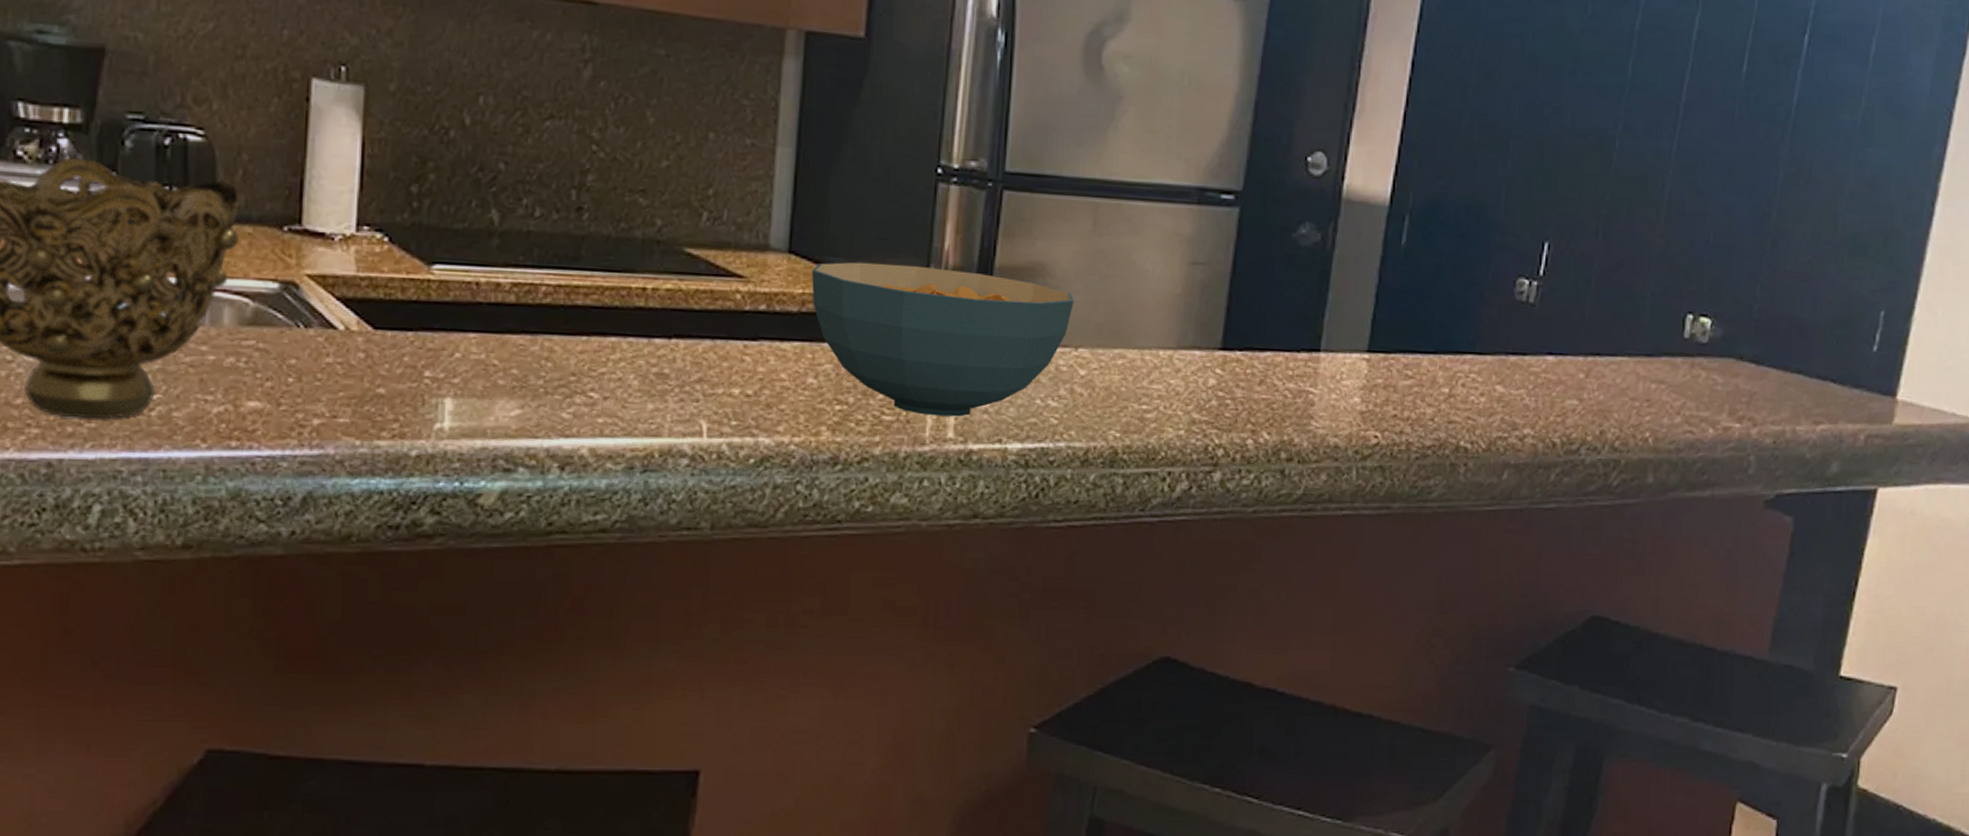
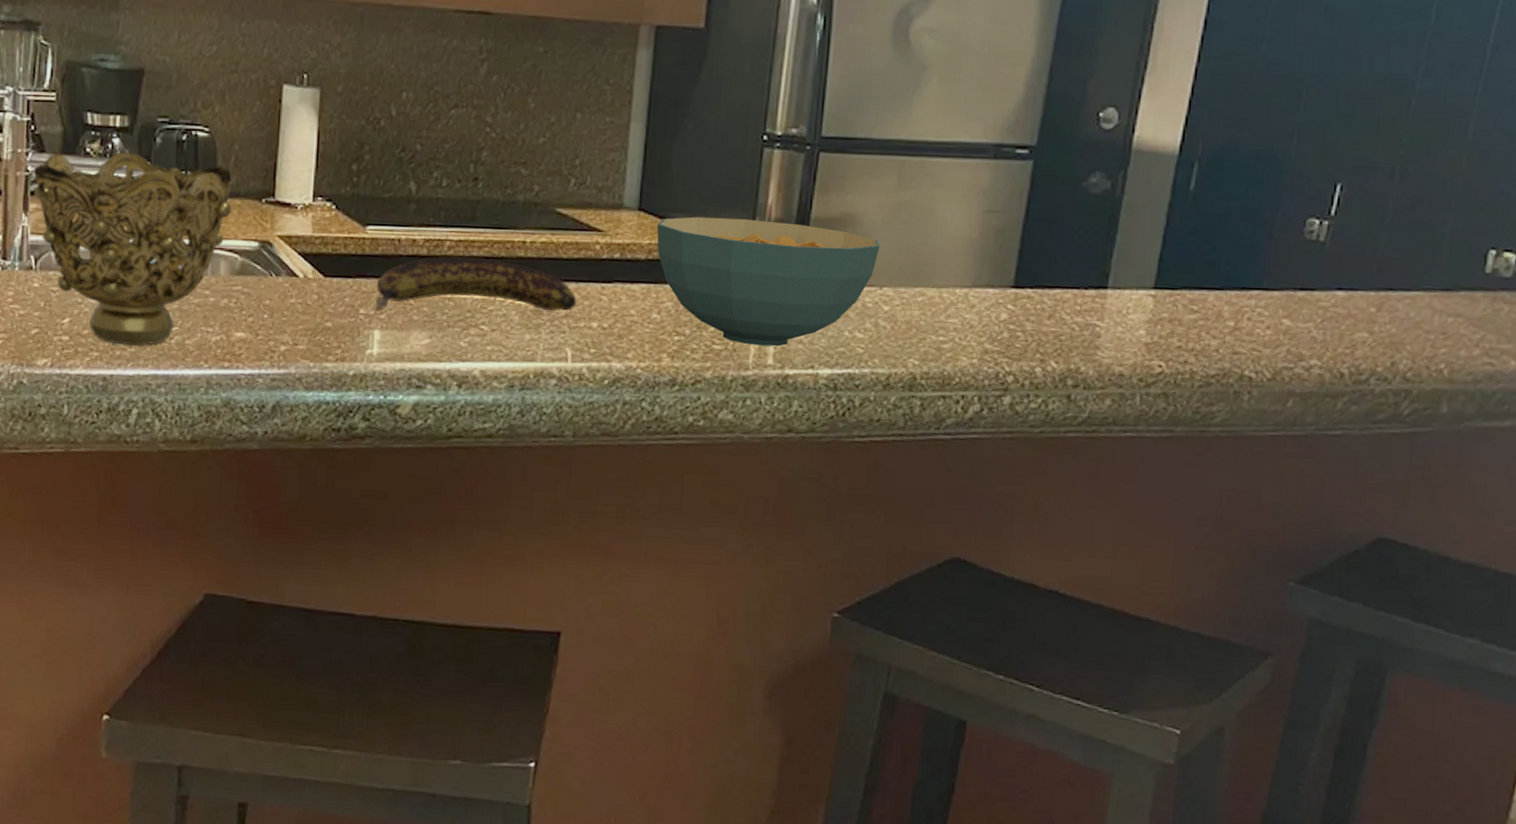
banana: none [445,304,713,375] -> present [375,255,577,312]

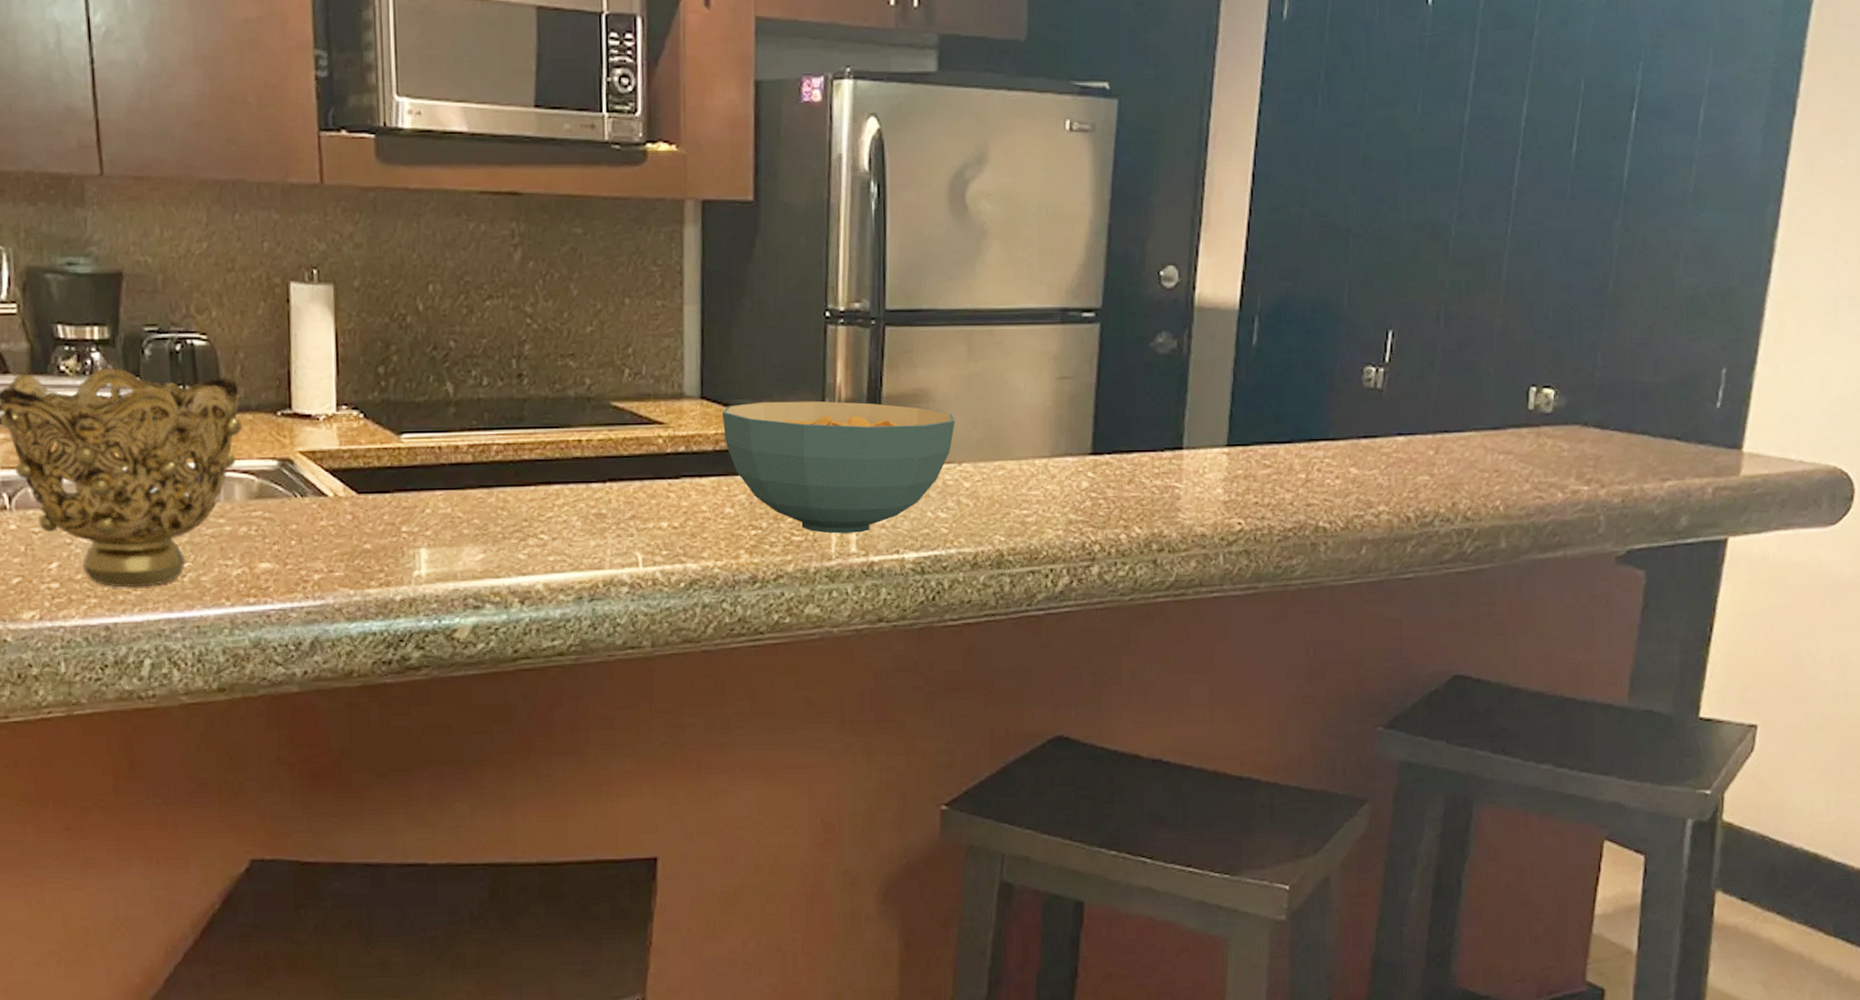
banana: present [375,255,577,312] -> none [418,460,643,528]

